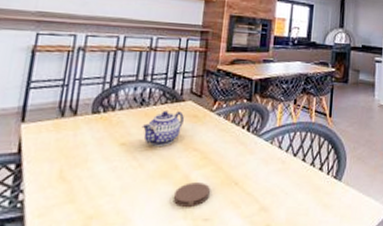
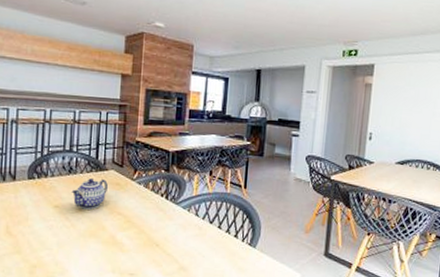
coaster: present [173,182,210,207] -> none [102,242,134,263]

